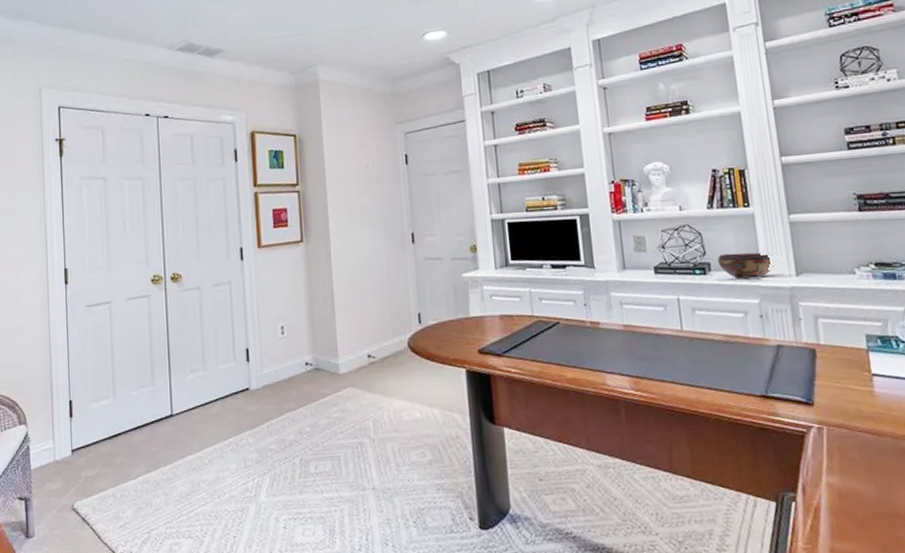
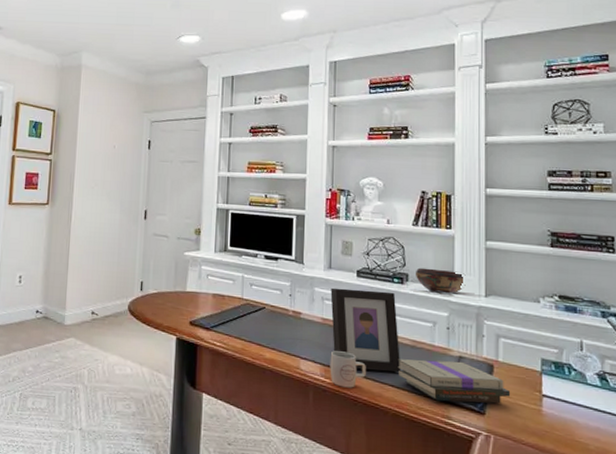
picture frame: none [628,285,717,376] -> present [330,287,401,373]
mug: none [637,358,680,398] -> present [330,350,366,388]
books: none [711,350,839,398] -> present [397,359,511,404]

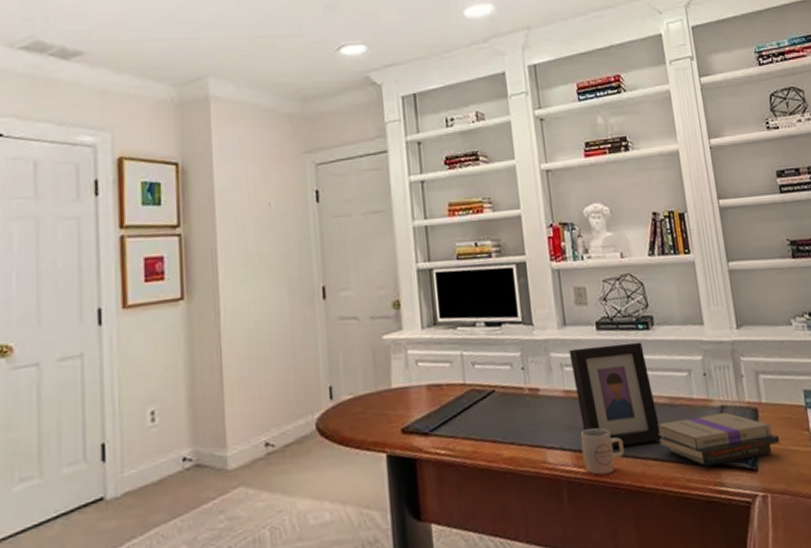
decorative bowl: present [416,267,466,294] -> none [660,303,715,333]

